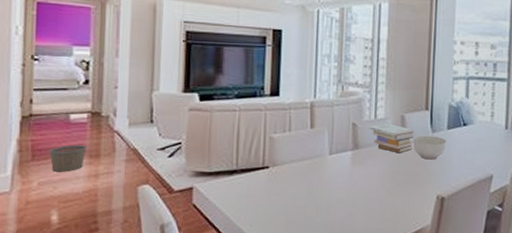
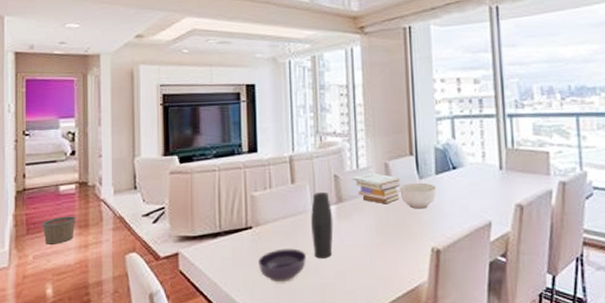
bowl: none [272,188,319,220] -> present [258,248,306,283]
vase: none [326,138,348,200] -> present [310,192,334,259]

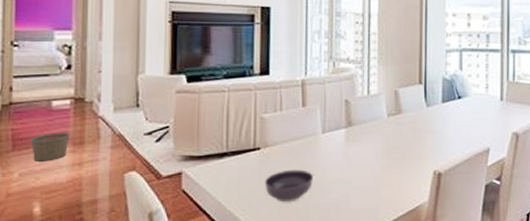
vase: present [310,192,334,259] -> none [319,116,342,180]
books: present [351,173,400,204] -> none [362,99,408,130]
bowl: present [400,182,437,209] -> none [407,110,442,135]

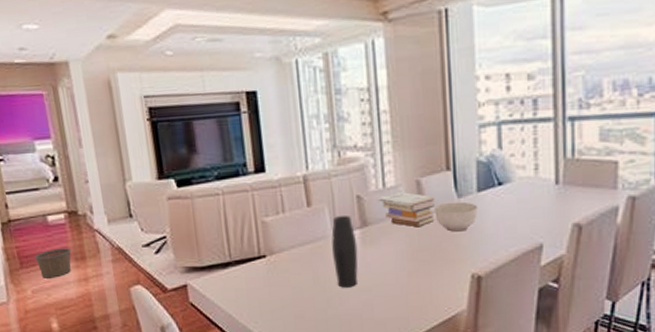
bowl: present [265,169,313,203] -> none [275,277,329,314]
vase: none [319,116,342,180] -> present [331,216,358,288]
books: none [362,99,408,130] -> present [377,192,434,228]
bowl: none [407,110,442,135] -> present [434,202,478,232]

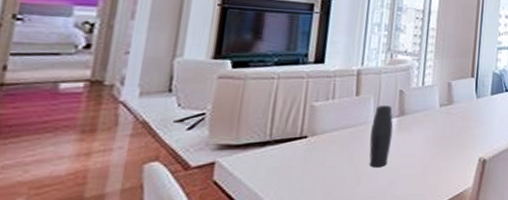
basket: present [35,248,72,278] -> none [23,119,80,152]
books: present [377,192,434,228] -> none [416,90,460,119]
bowl: present [434,202,478,232] -> none [458,101,490,124]

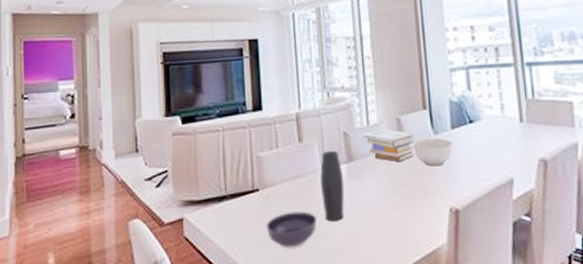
bowl: none [308,158,361,192] -> present [267,211,317,248]
books: none [416,90,460,119] -> present [362,129,413,162]
bowl: none [458,101,490,124] -> present [413,138,453,167]

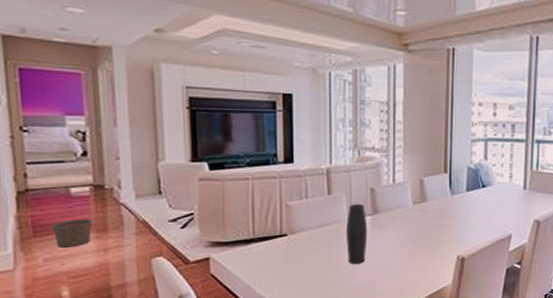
basket: none [42,182,78,212] -> present [52,219,93,247]
bowl: present [267,211,317,248] -> none [293,255,340,286]
books: present [362,129,413,162] -> none [387,188,433,217]
bowl: present [413,138,453,167] -> none [432,198,466,222]

